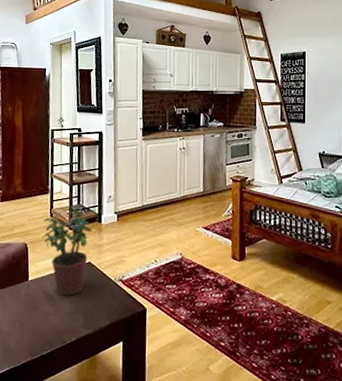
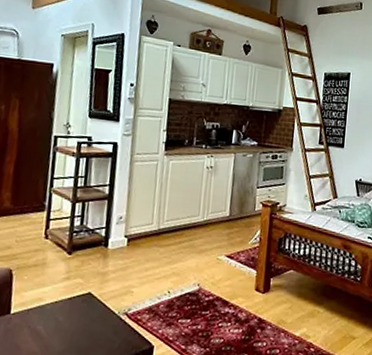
potted plant: present [41,205,92,296] -> none [31,226,96,332]

